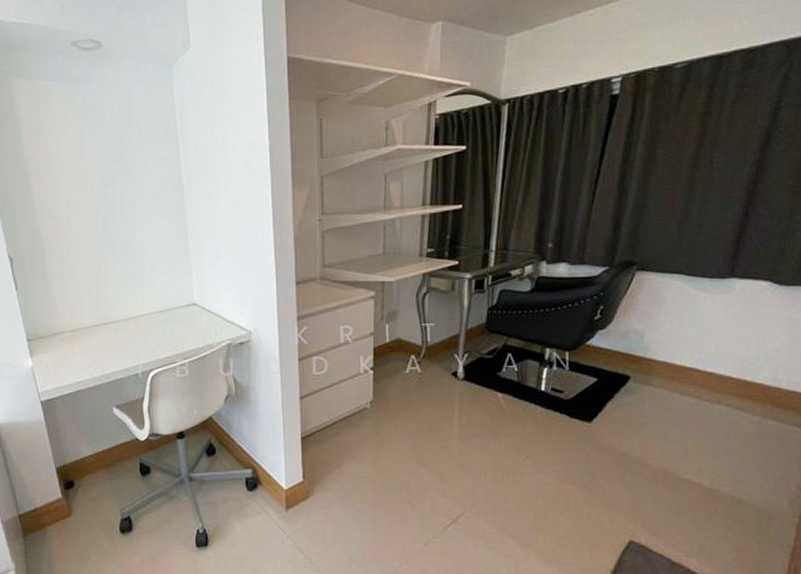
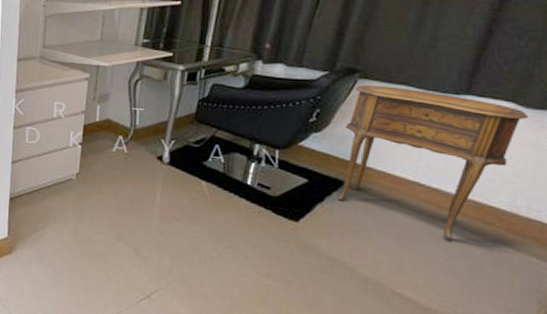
side table: none [625,276,784,421] -> present [337,85,529,240]

